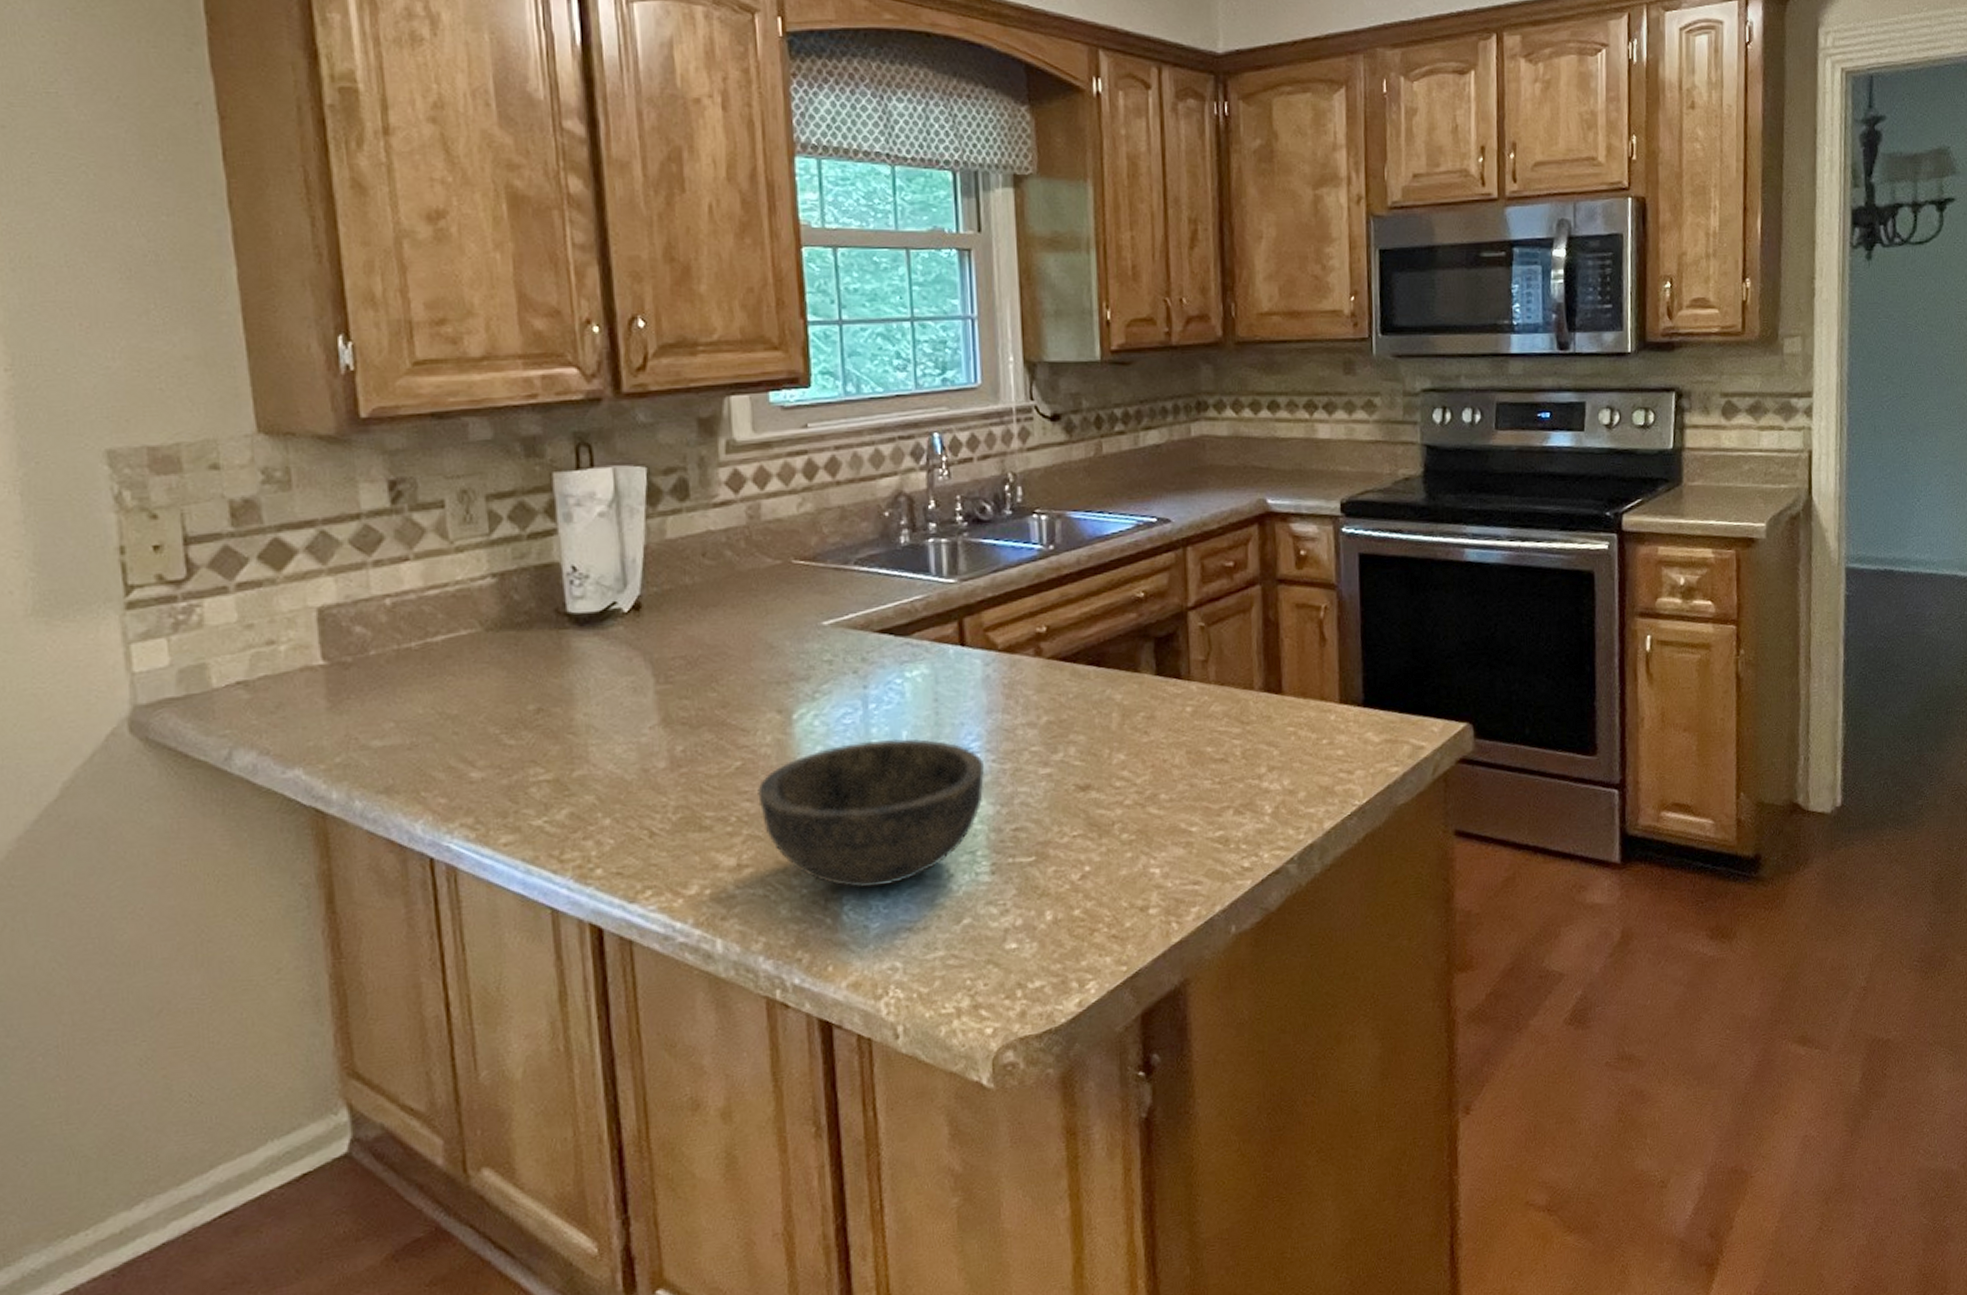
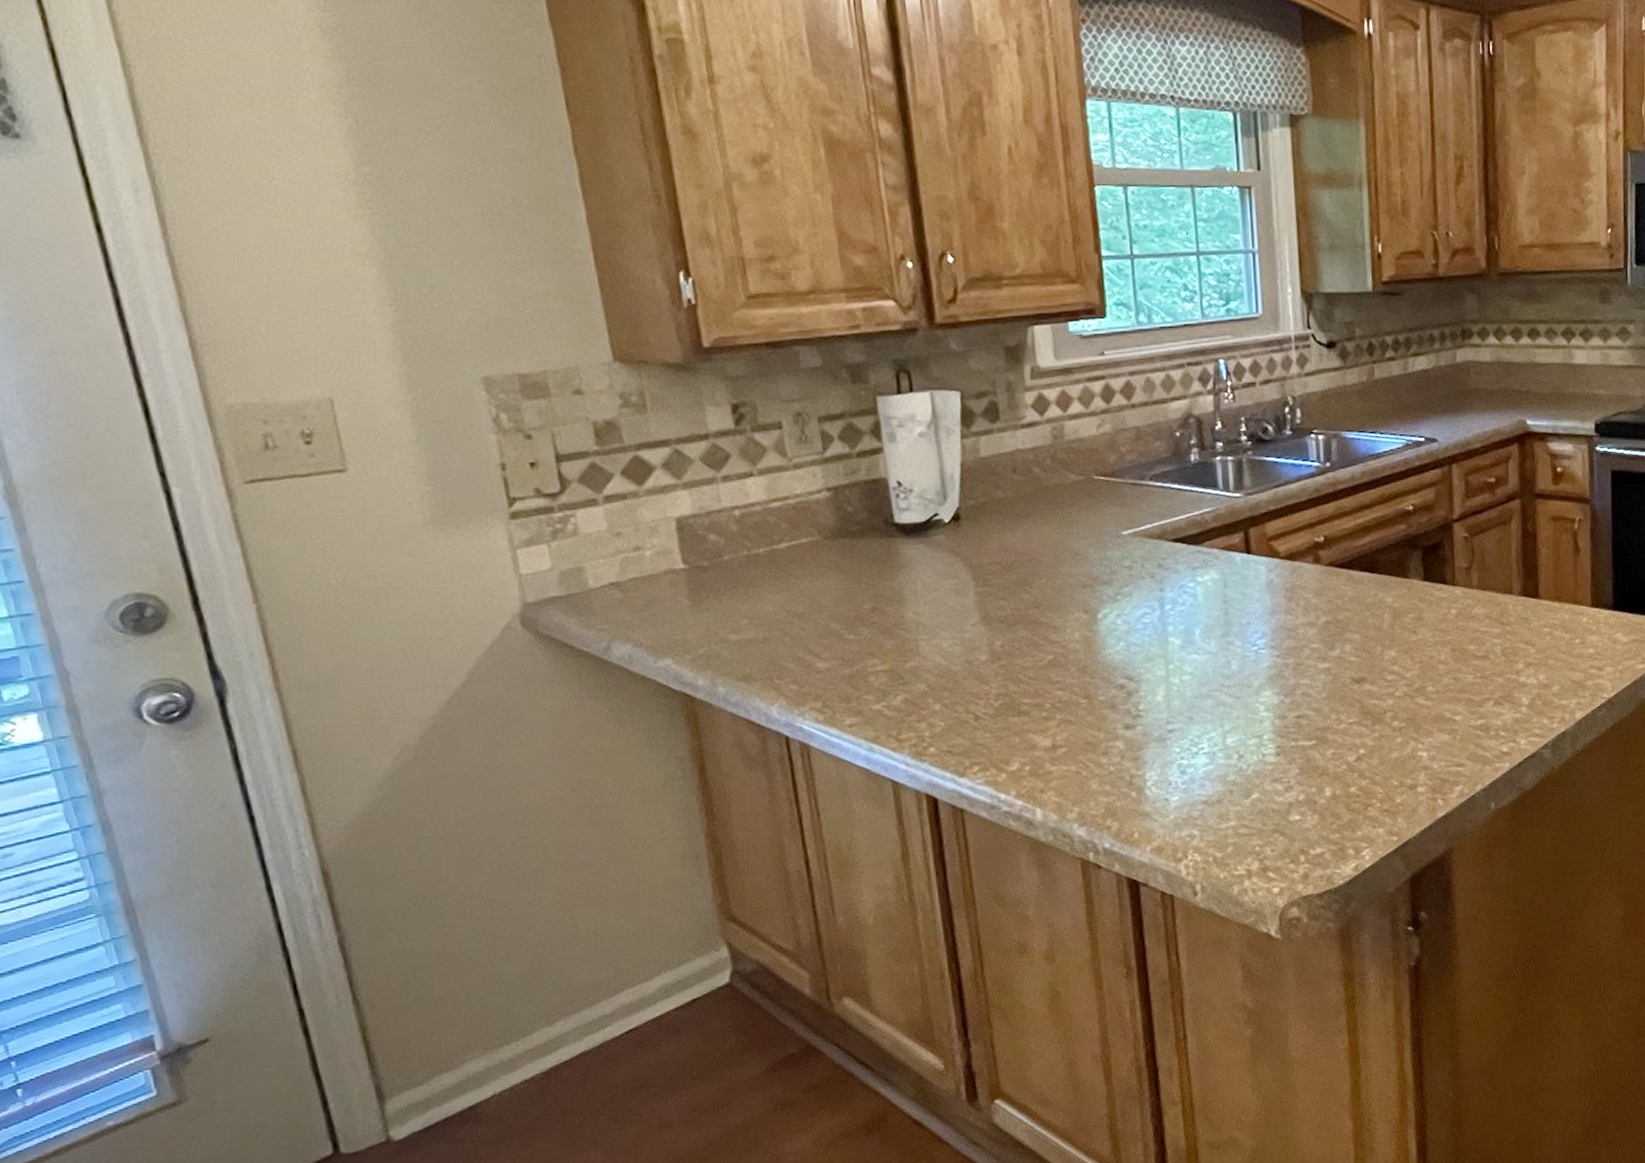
bowl: present [758,738,985,888] -> none [1068,636,1270,766]

